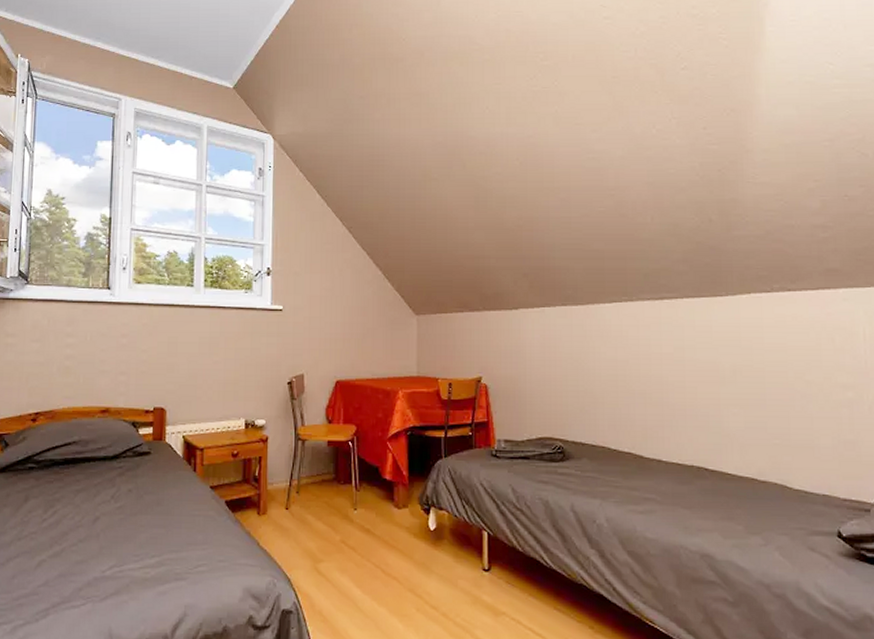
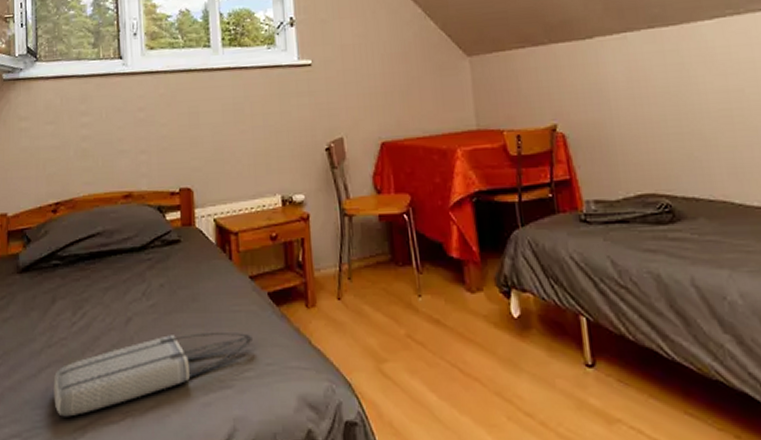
tote bag: none [19,532,208,601] -> present [53,331,252,417]

